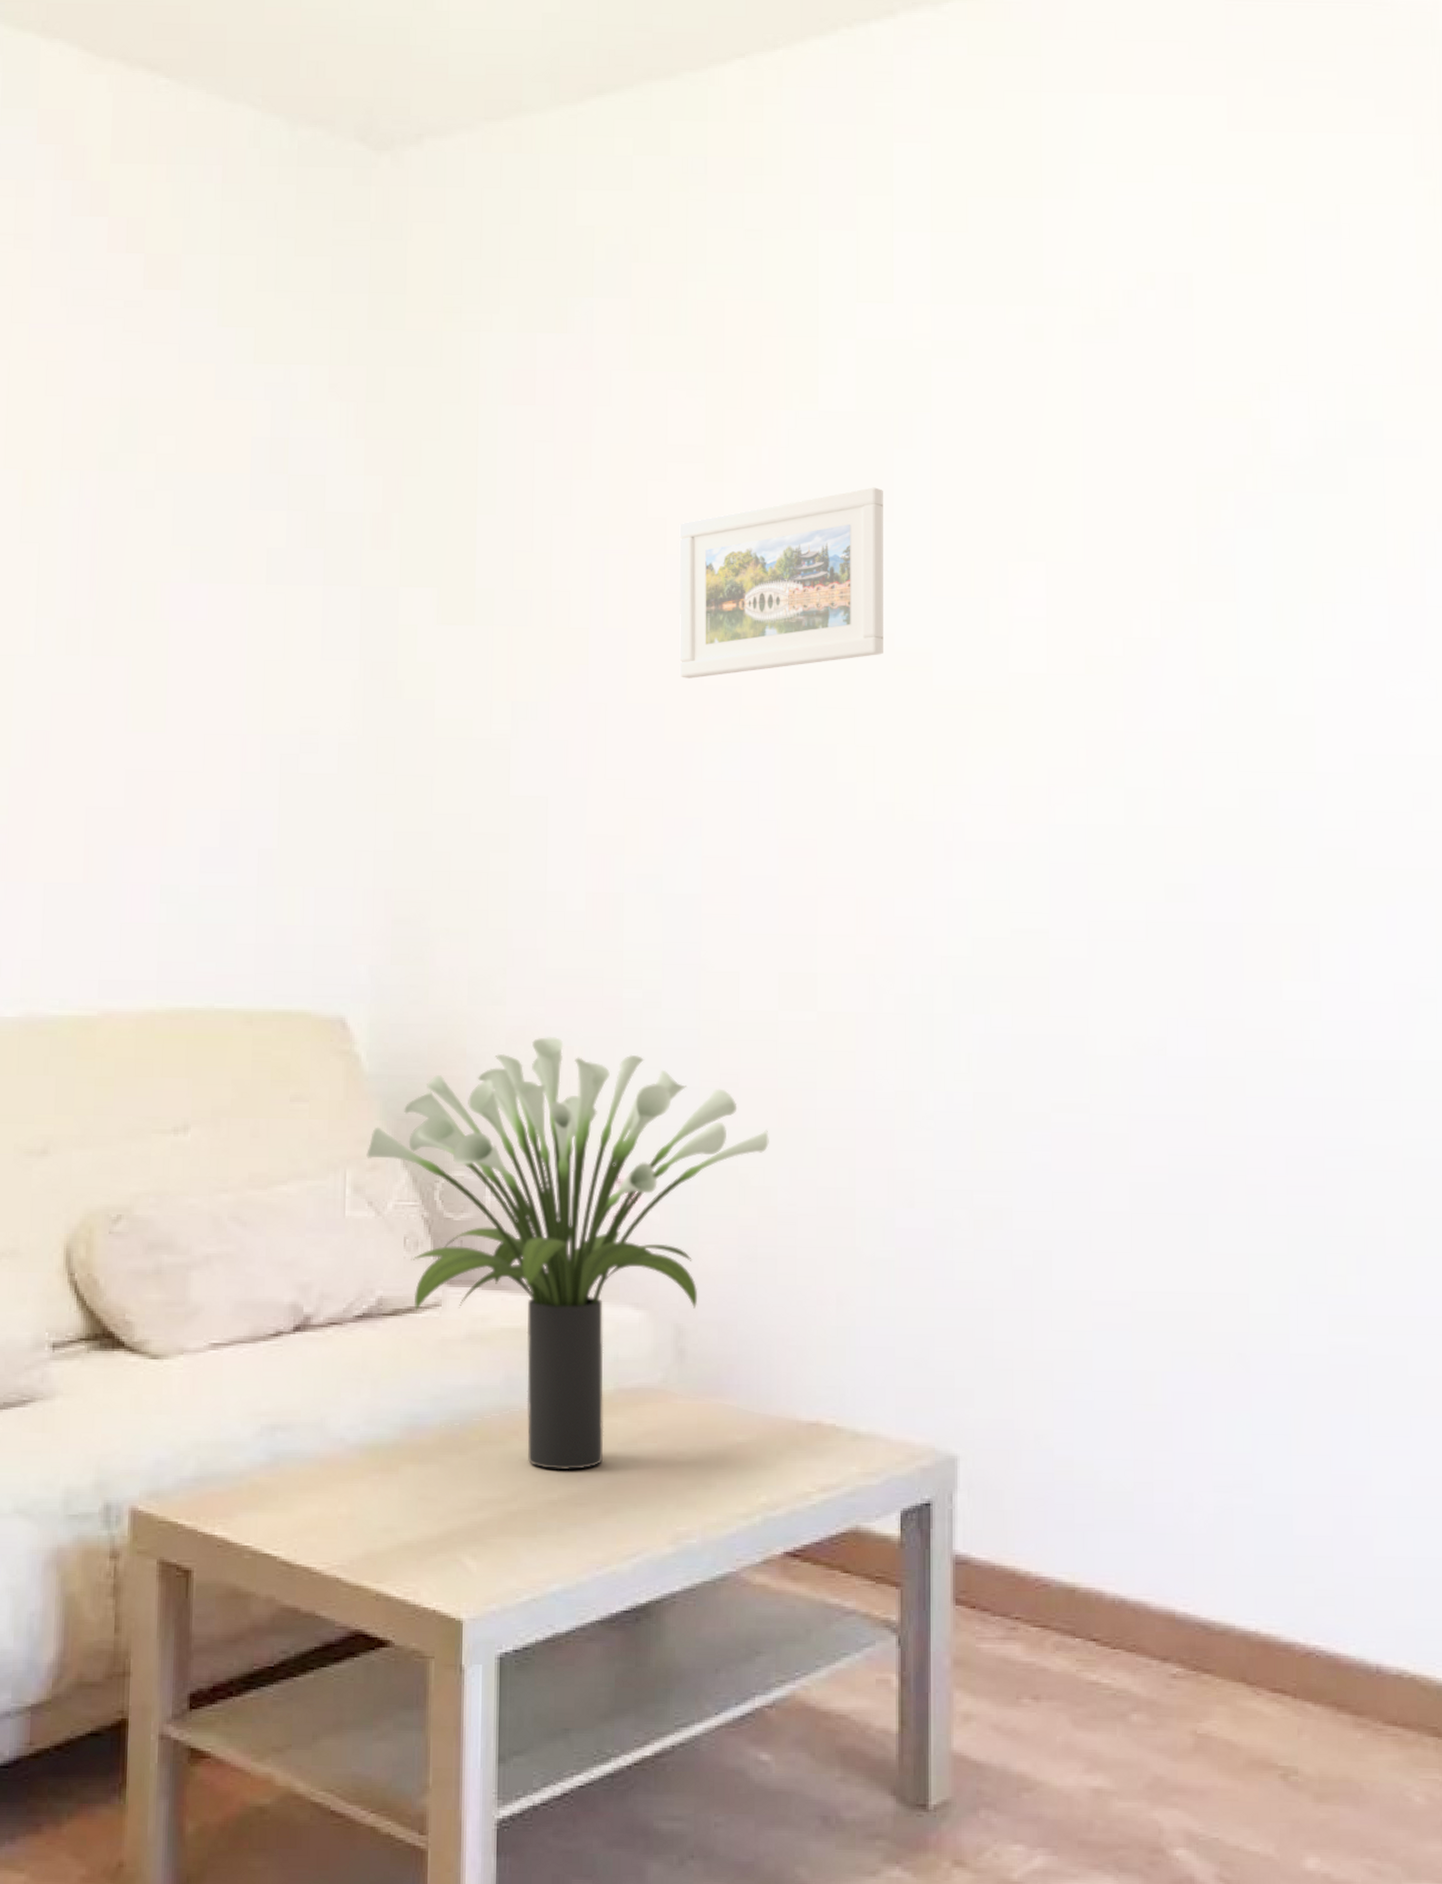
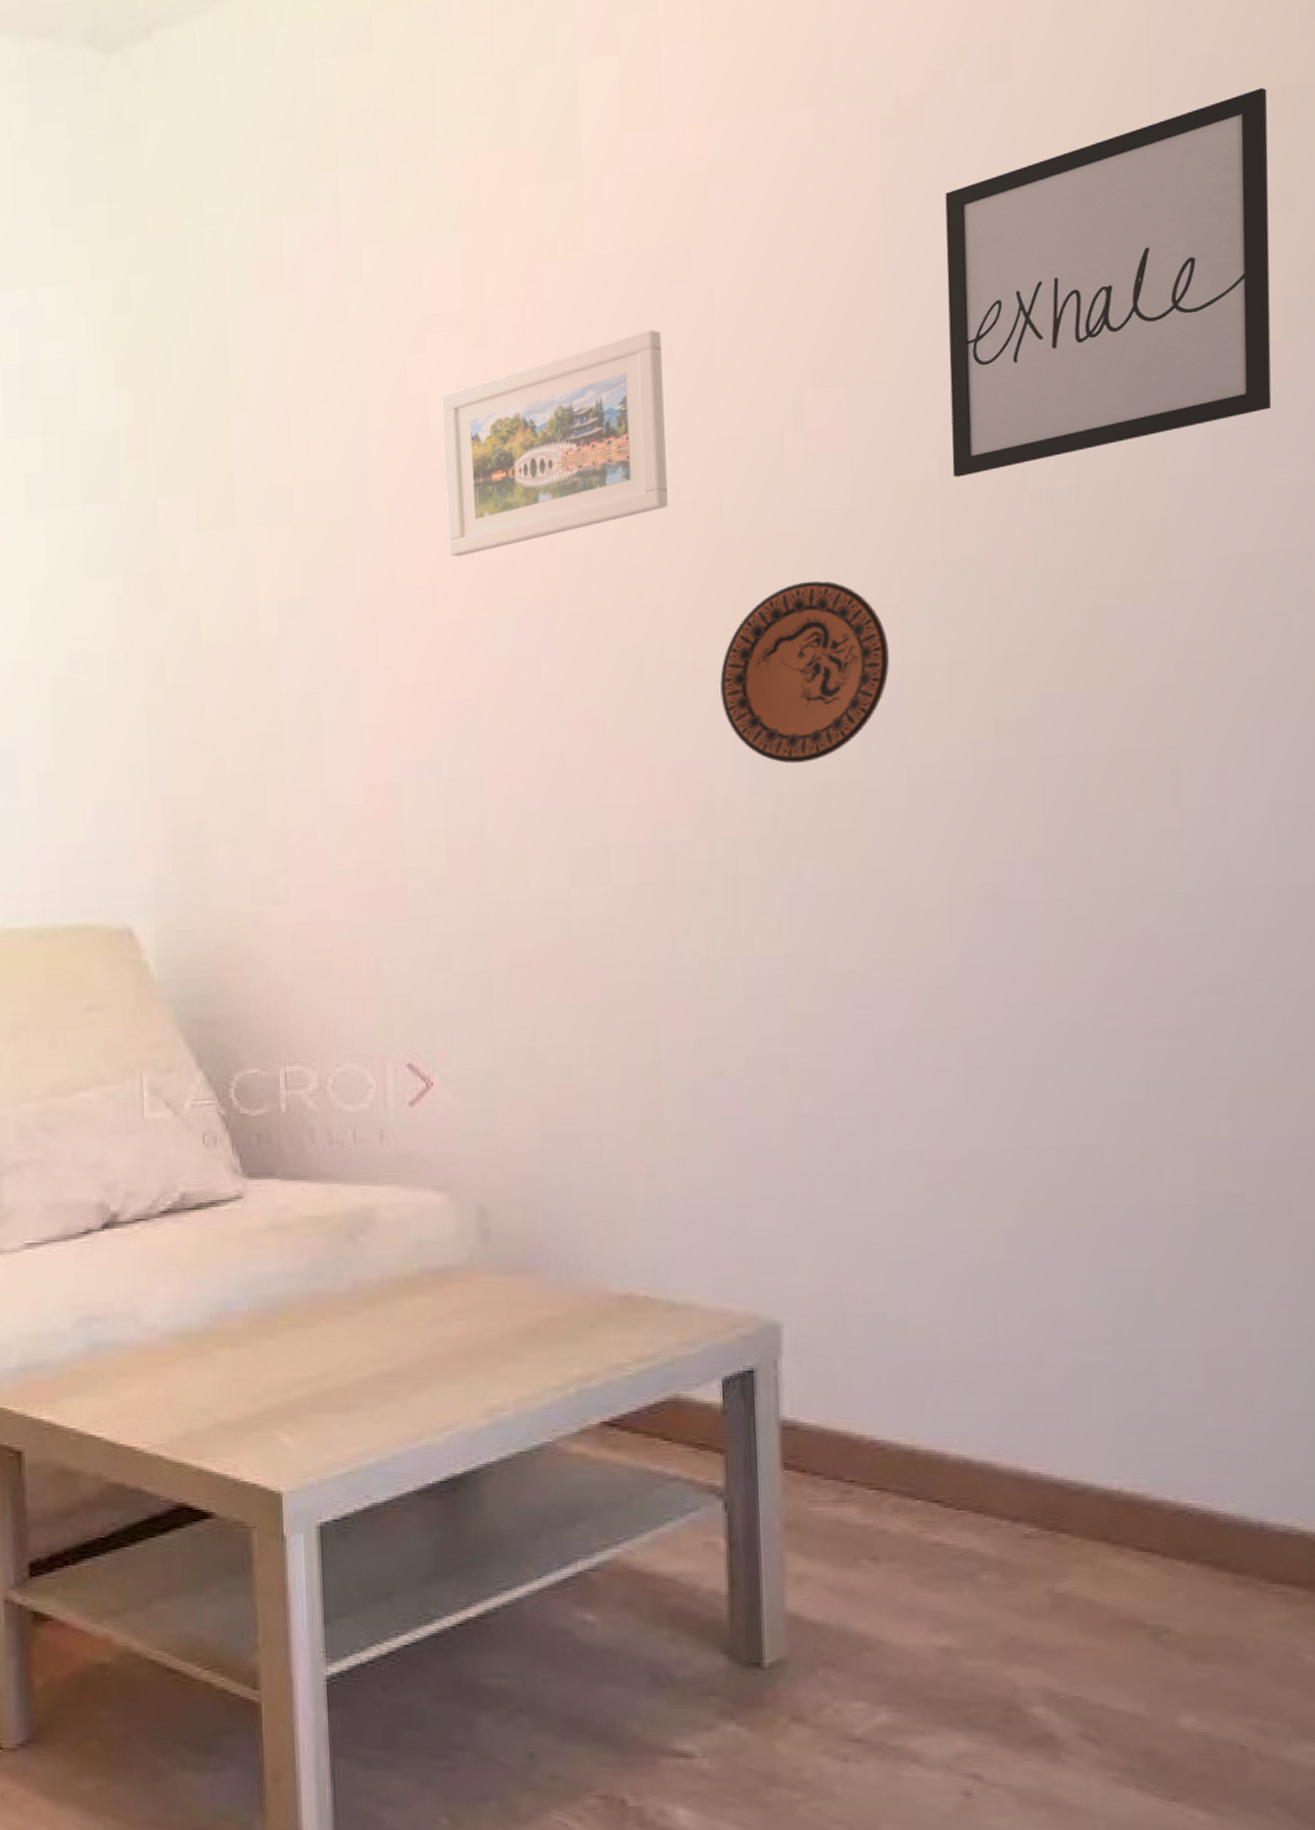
potted plant: present [366,1037,769,1471] -> none [161,931,567,1350]
decorative plate: none [924,738,1076,909] -> present [720,581,890,764]
wall art: none [1134,348,1401,657] -> present [945,87,1272,478]

